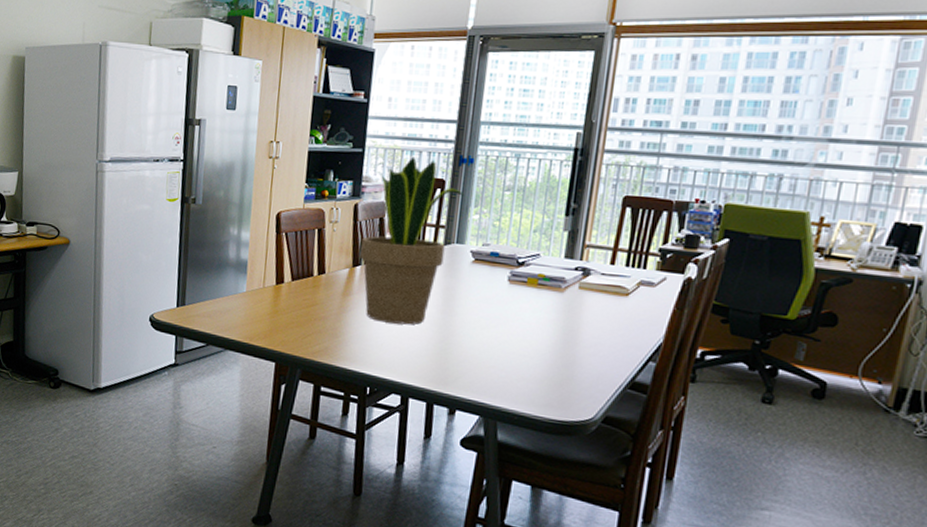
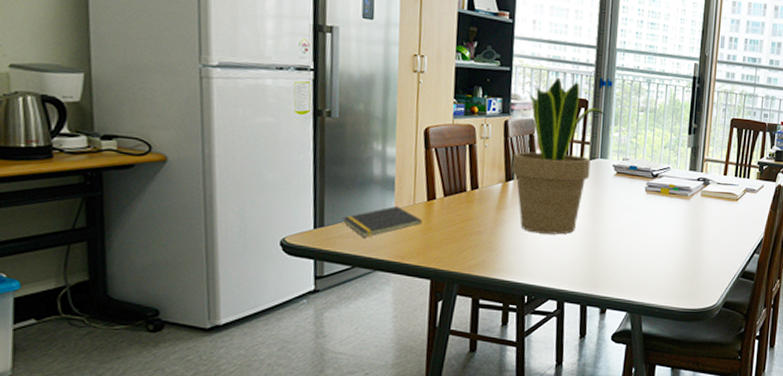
notepad: none [201,289,270,318] -> present [342,206,422,238]

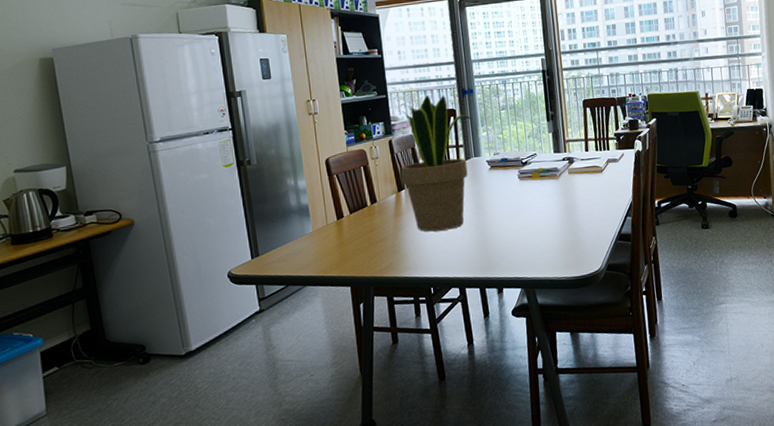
notepad: present [342,206,422,238] -> none [272,229,336,260]

